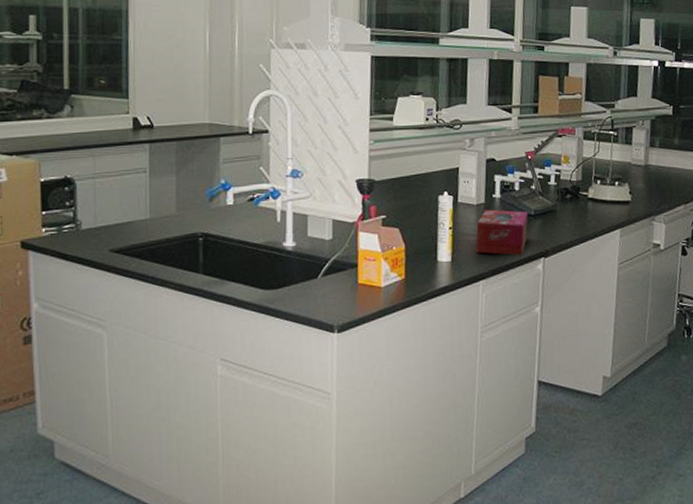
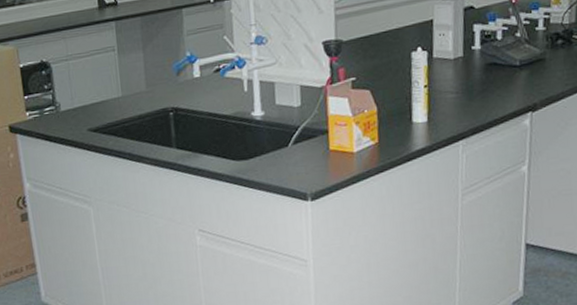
tissue box: present [476,209,528,255] -> none [454,62,513,112]

